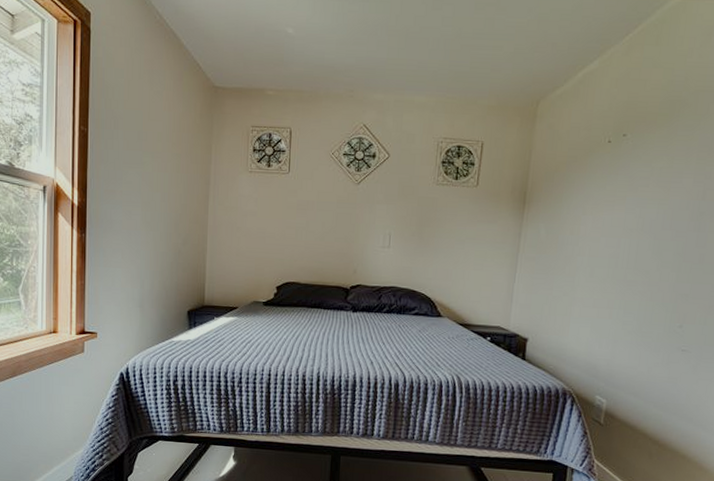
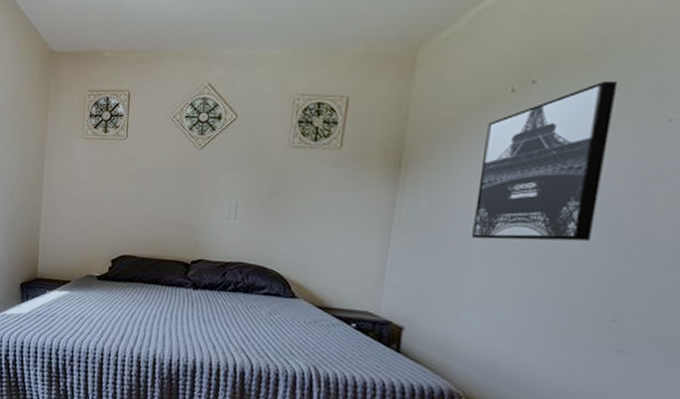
wall art: none [579,136,684,265] -> present [472,80,619,242]

